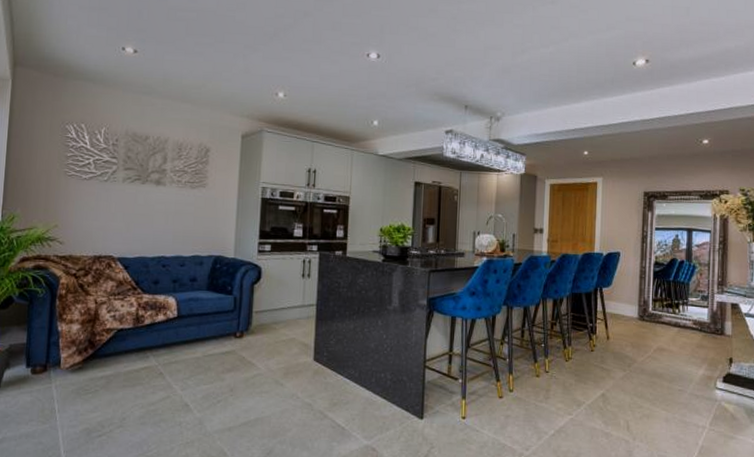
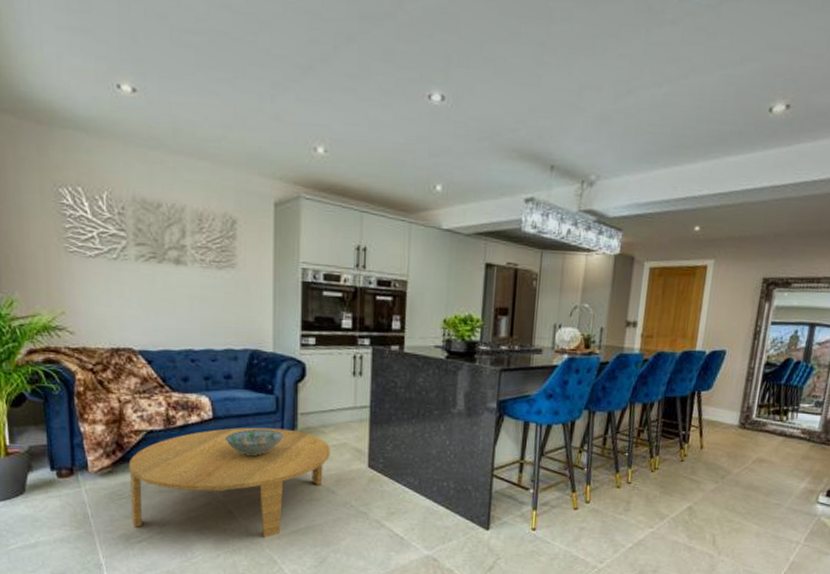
coffee table: none [95,324,280,430] -> present [128,427,330,537]
decorative bowl: none [187,326,239,351] -> present [226,429,283,455]

